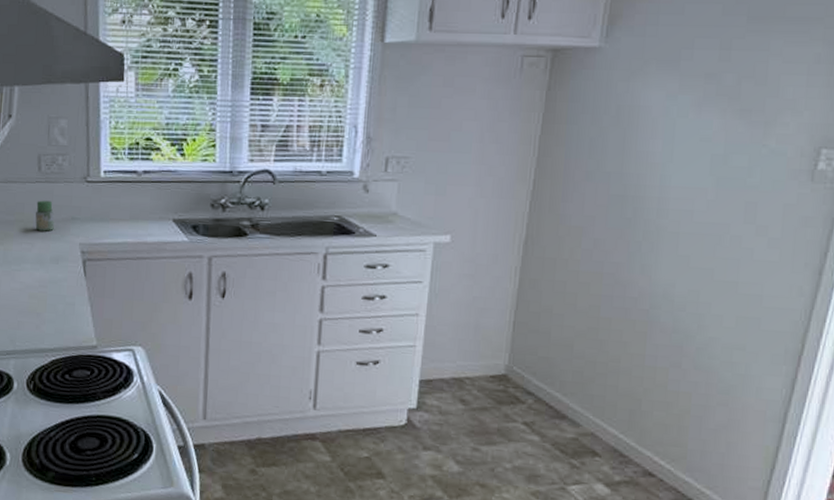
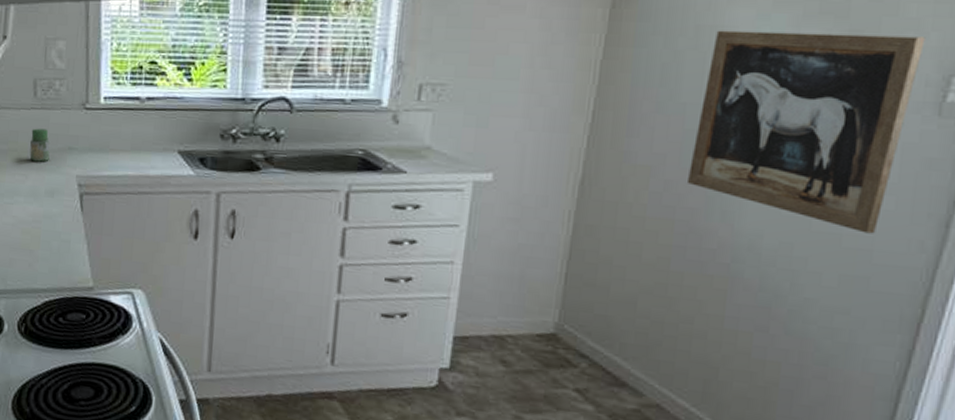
wall art: none [612,109,800,282] -> present [686,30,926,234]

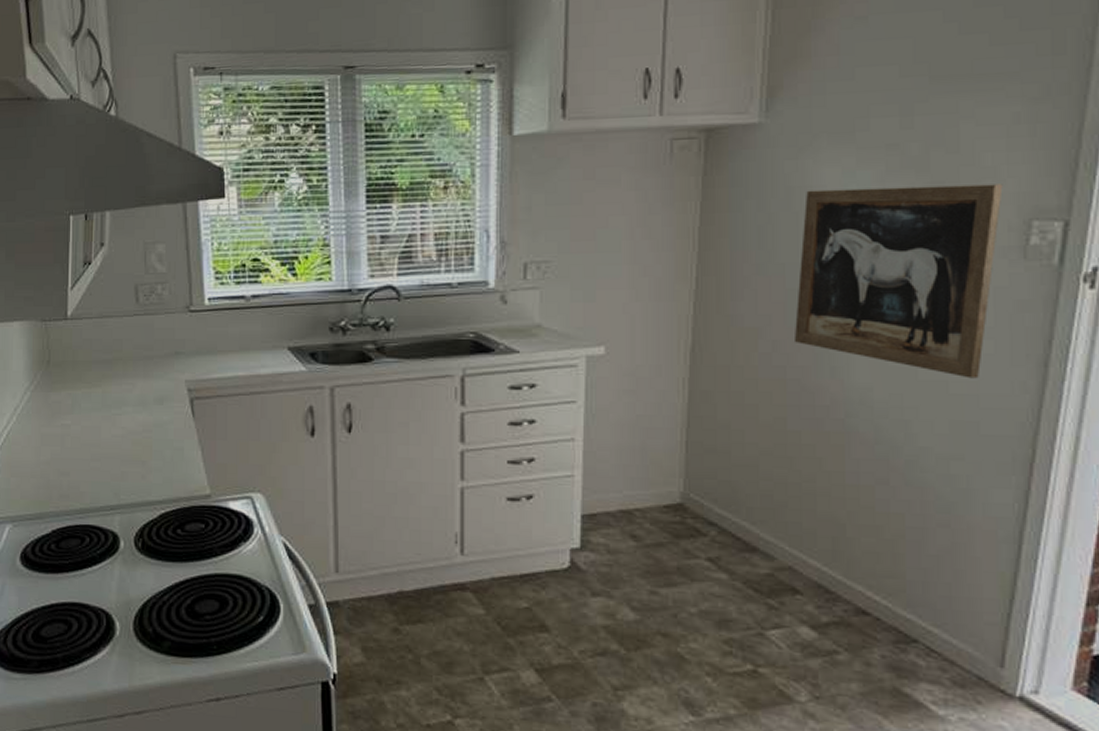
jar: present [29,128,50,162] -> none [135,335,156,369]

